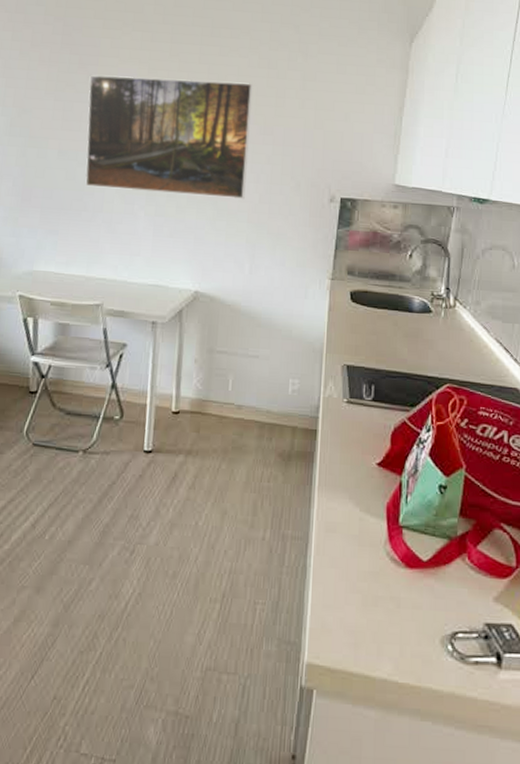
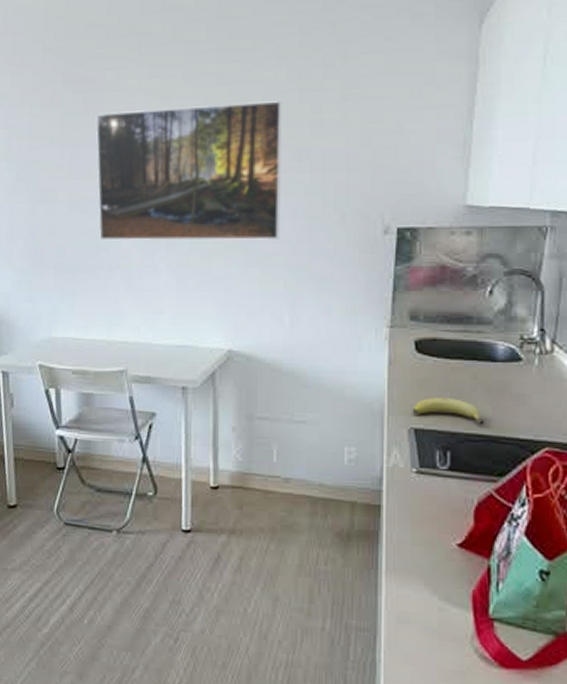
fruit: none [345,340,402,364] -> present [412,398,485,425]

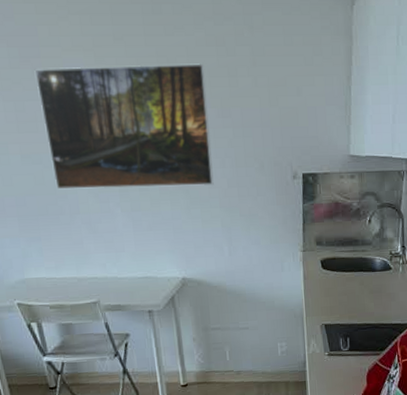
fruit: present [412,398,485,425] -> none [322,300,370,317]

